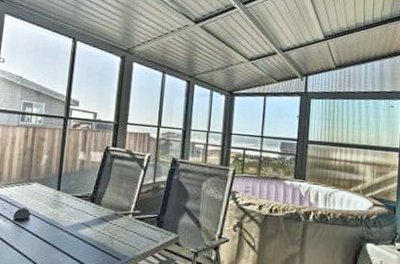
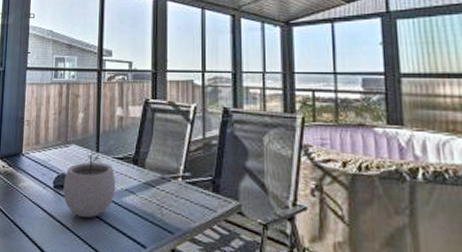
plant pot: none [23,187,74,248] -> present [63,149,116,218]

